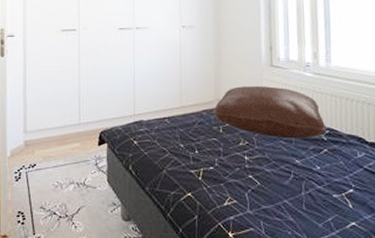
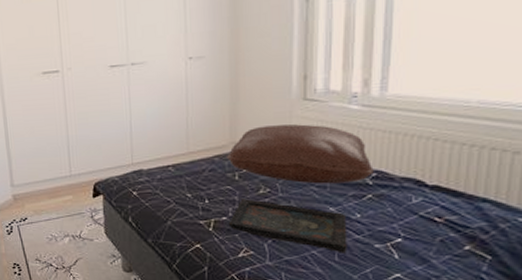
tray: none [215,150,312,203] -> present [228,199,347,253]

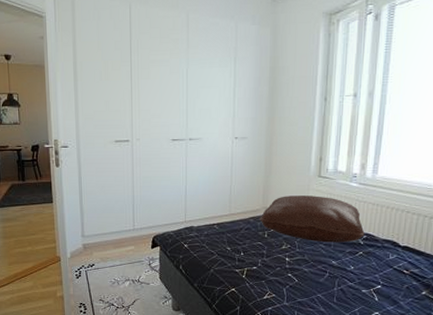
tray: present [228,199,347,253] -> none [257,253,344,296]

